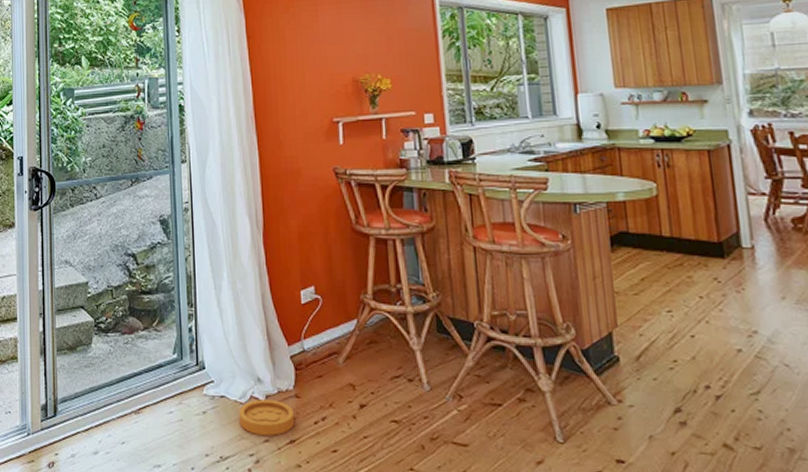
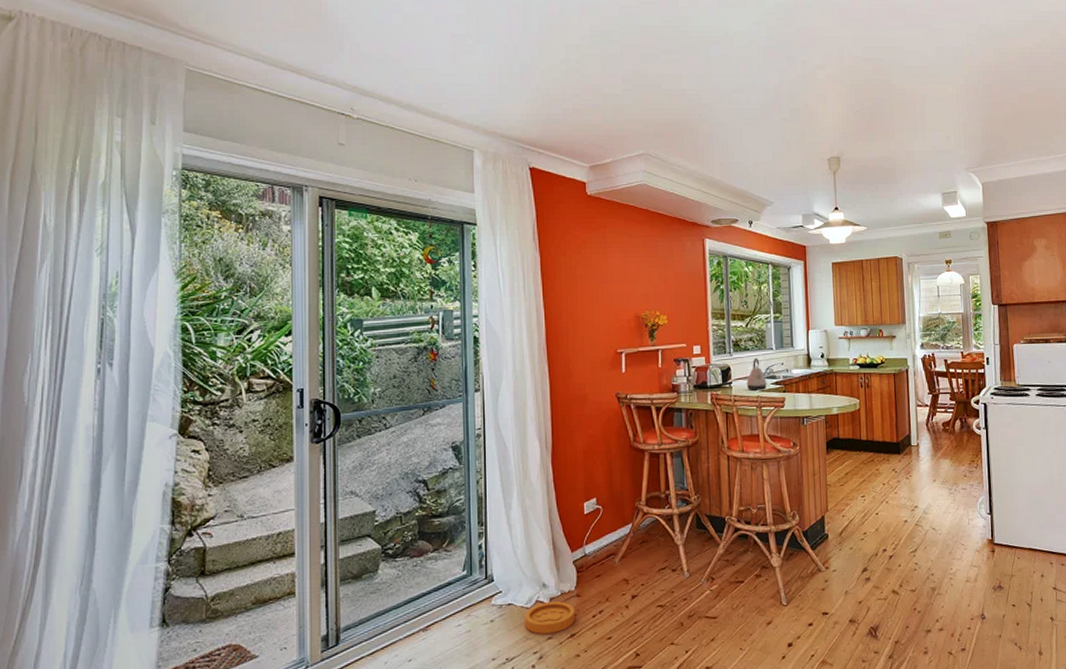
kettle: none [494,128,523,168] -> present [746,357,767,391]

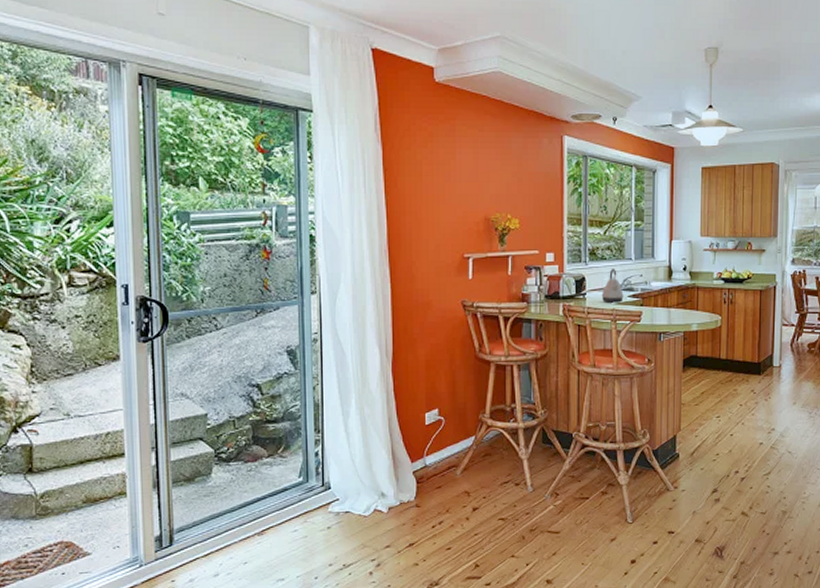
pet bowl: present [525,601,576,635] -> none [362,511,415,543]

